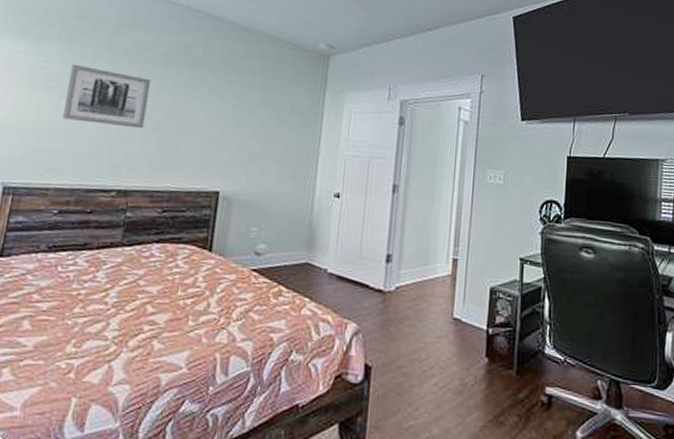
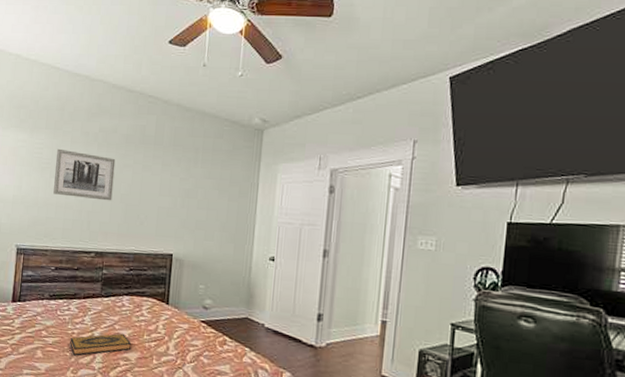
hardback book: none [73,290,160,324] -> present [70,333,131,356]

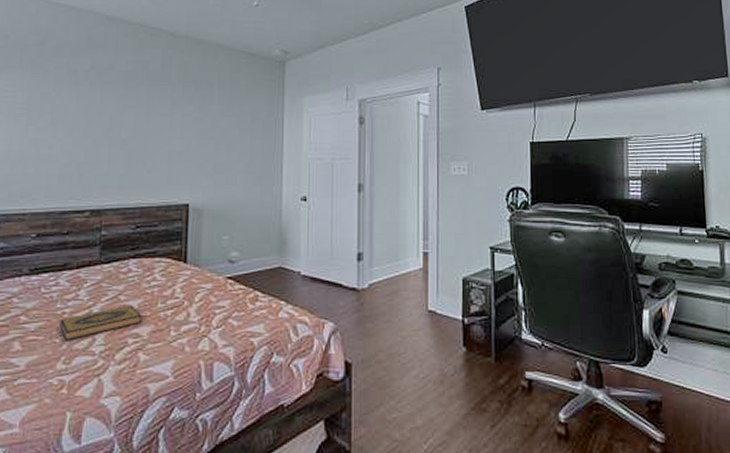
wall art: present [53,148,116,201] -> none [32,90,113,149]

